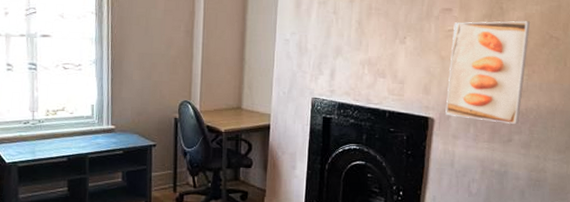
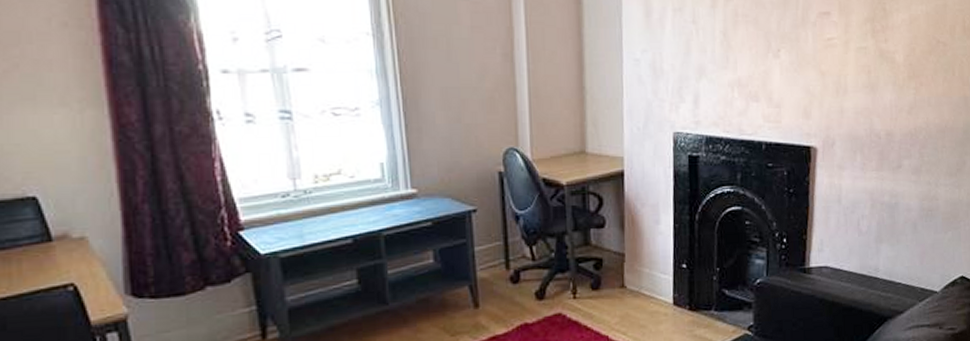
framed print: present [446,21,531,124] -> none [829,24,916,147]

